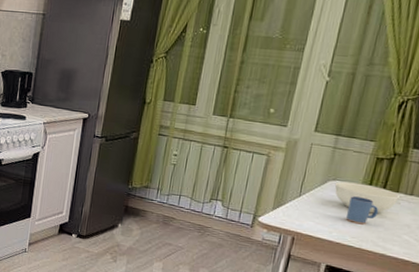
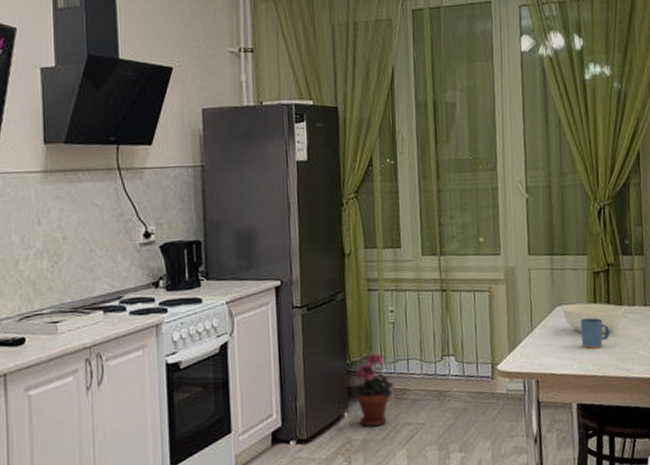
potted plant: none [128,184,164,241] -> present [351,353,395,428]

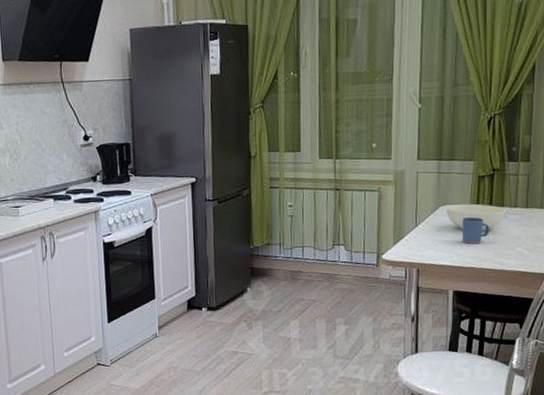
potted plant: present [351,353,395,428] -> none [253,240,291,301]

